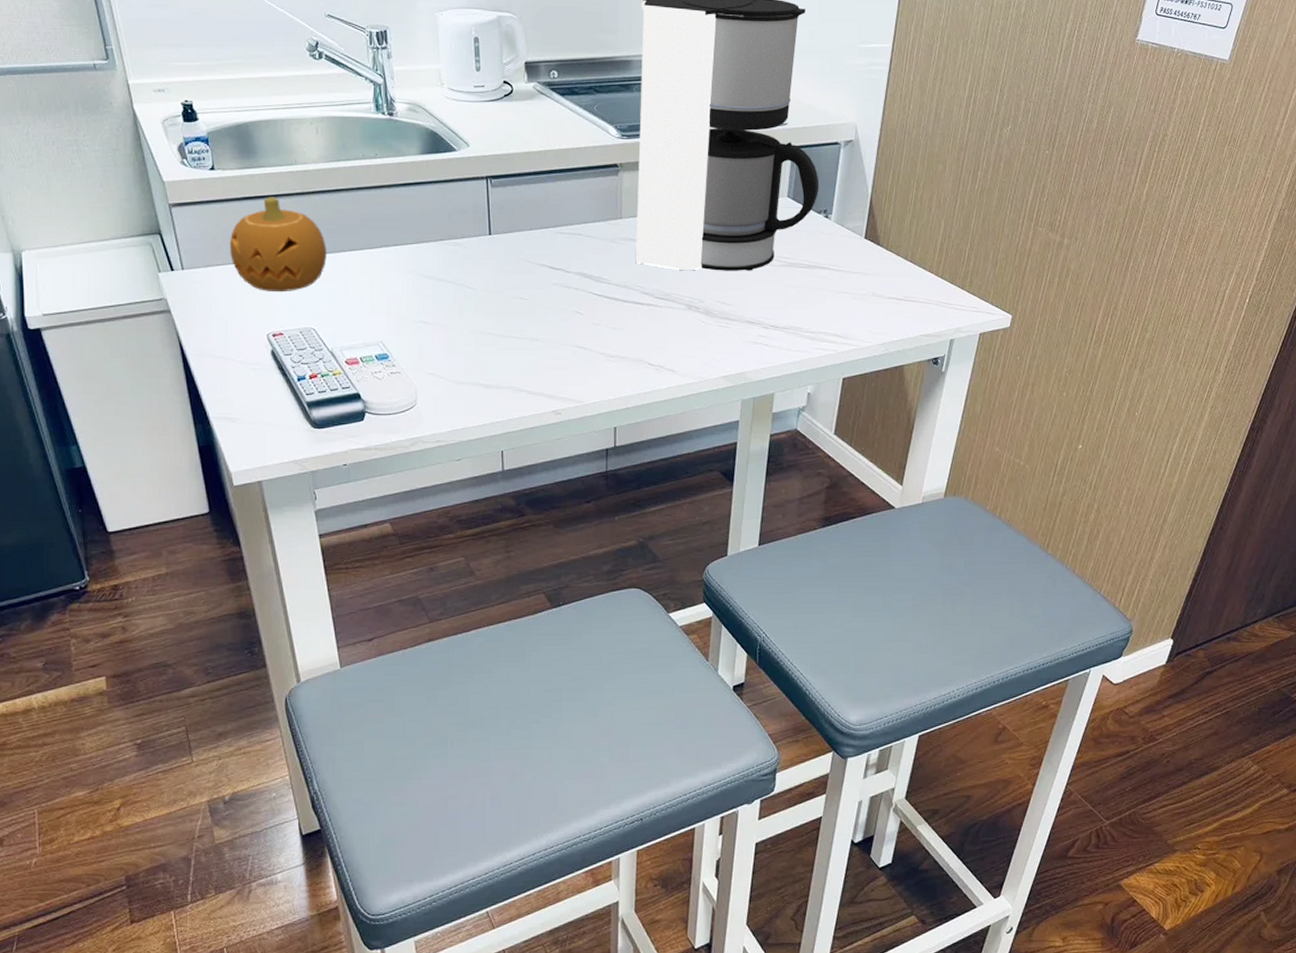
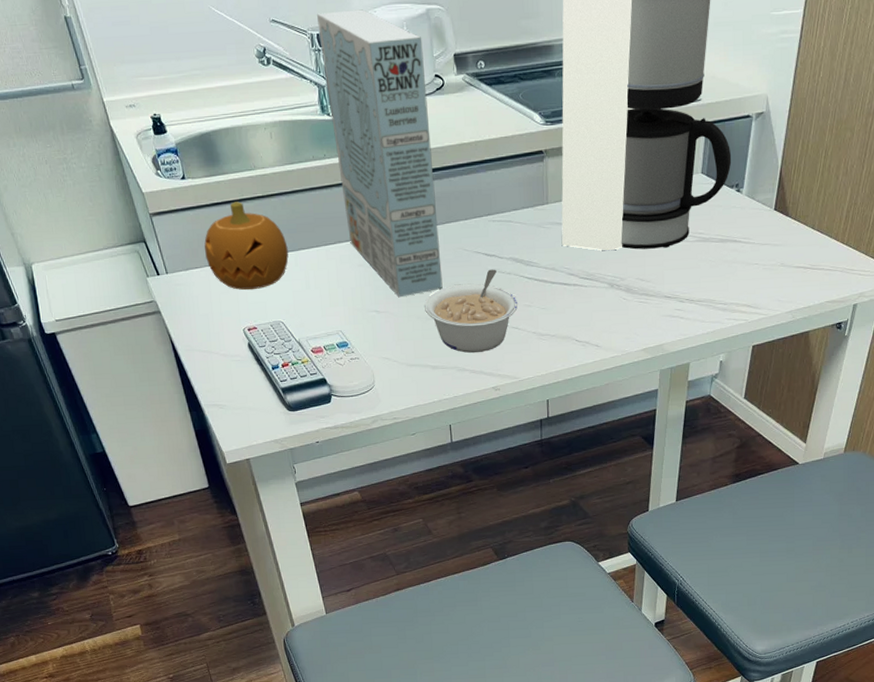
cereal box: none [378,11,501,308] -> present [317,9,443,297]
legume: none [478,283,586,373] -> present [423,269,518,354]

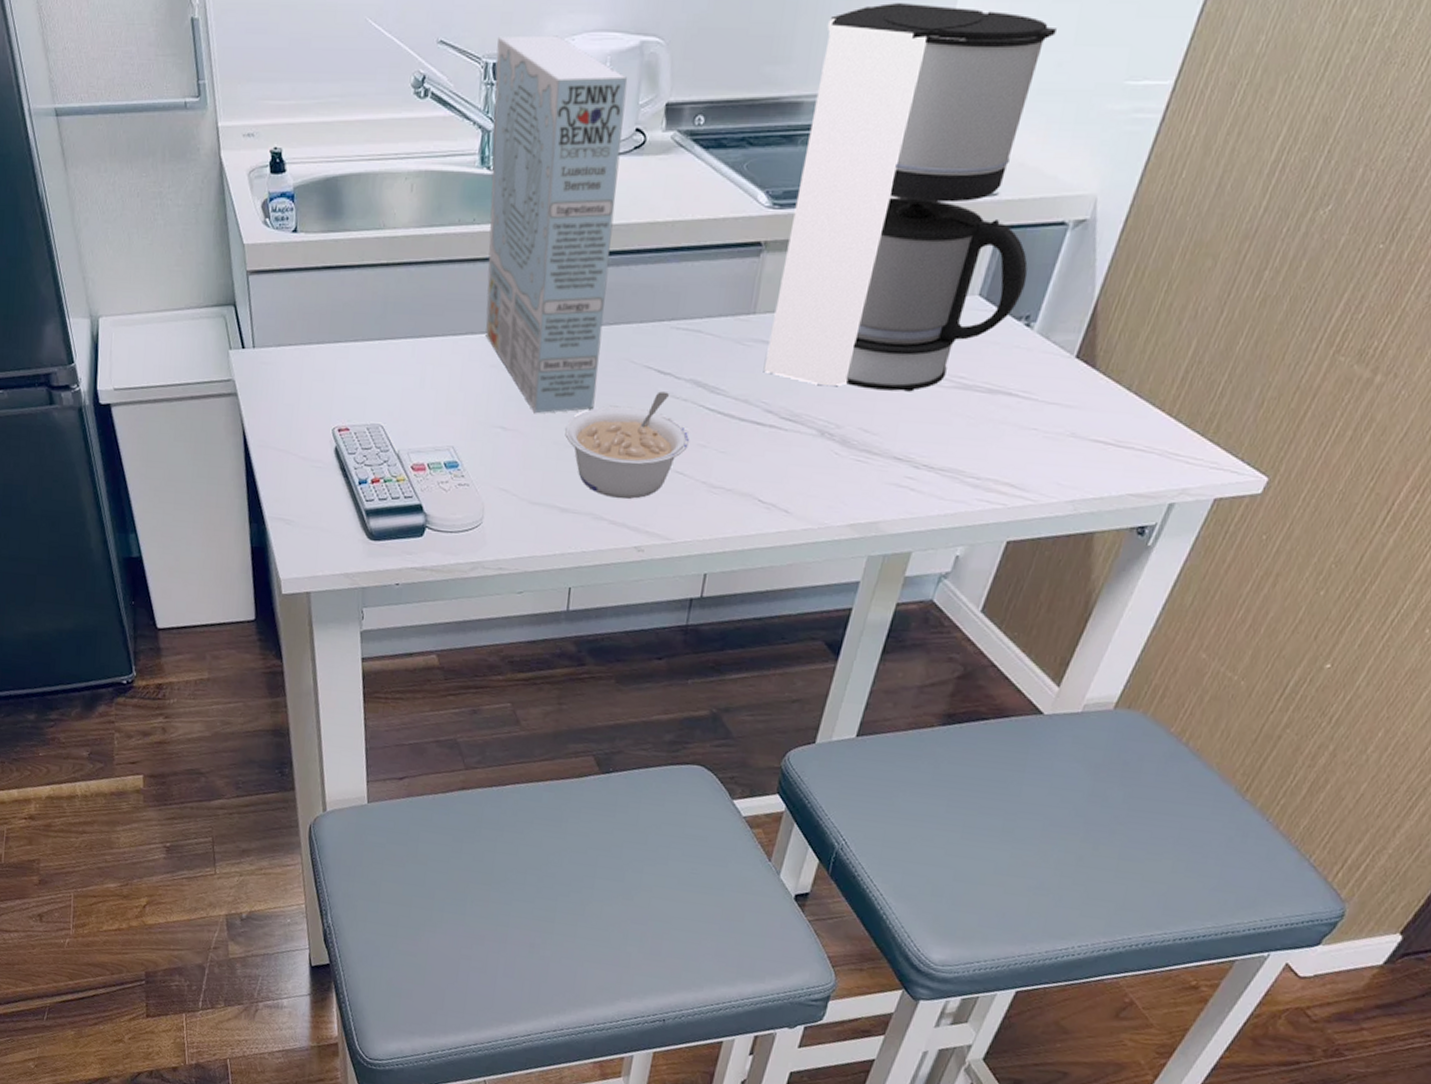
fruit: present [204,201,289,290] -> none [303,267,406,381]

